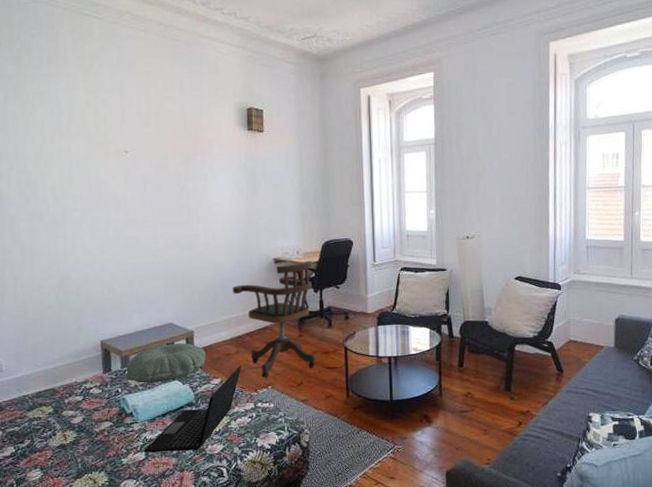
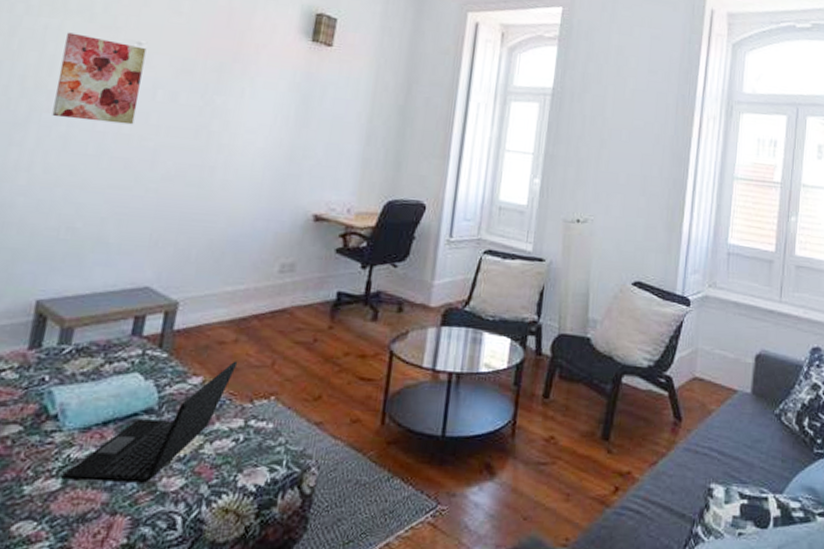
wall art: none [75,151,136,214] -> present [52,32,147,125]
pillow: present [125,343,206,383] -> none [61,317,189,373]
office chair: present [232,261,316,378] -> none [246,224,366,384]

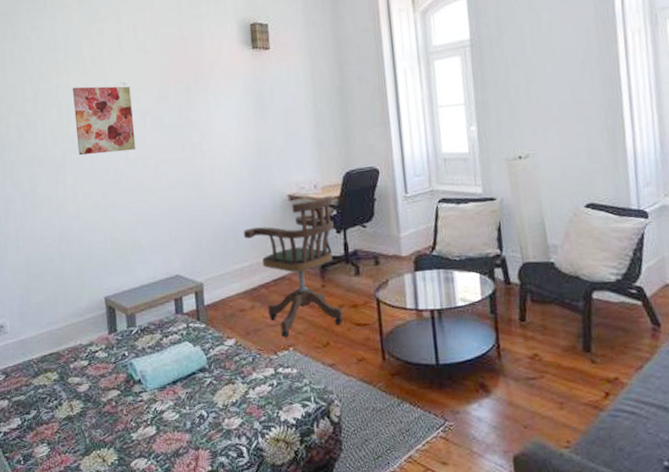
laptop: present [61,361,238,483] -> none [155,323,258,427]
office chair: none [246,224,366,384] -> present [243,196,343,338]

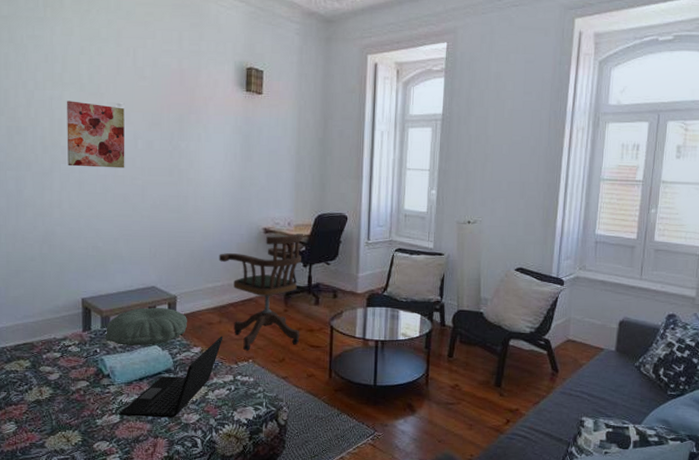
pillow: none [132,297,218,345] -> present [105,307,187,346]
laptop: none [155,323,258,427] -> present [119,336,223,418]

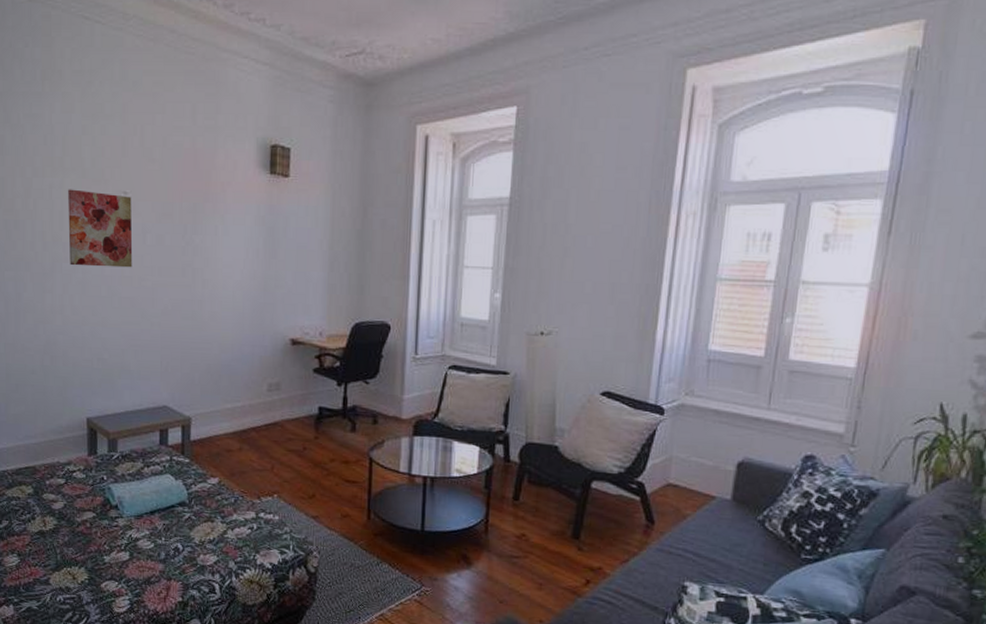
pillow: present [105,307,187,346] -> none [112,430,203,474]
laptop: present [119,336,223,418] -> none [128,465,244,558]
office chair: present [219,233,303,351] -> none [239,346,337,484]

